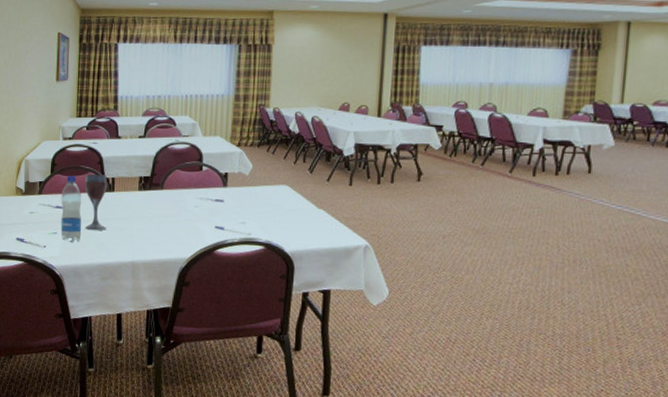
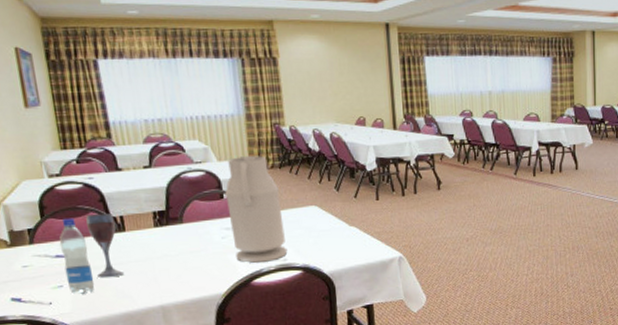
water jug: none [204,133,255,234] -> present [224,155,288,263]

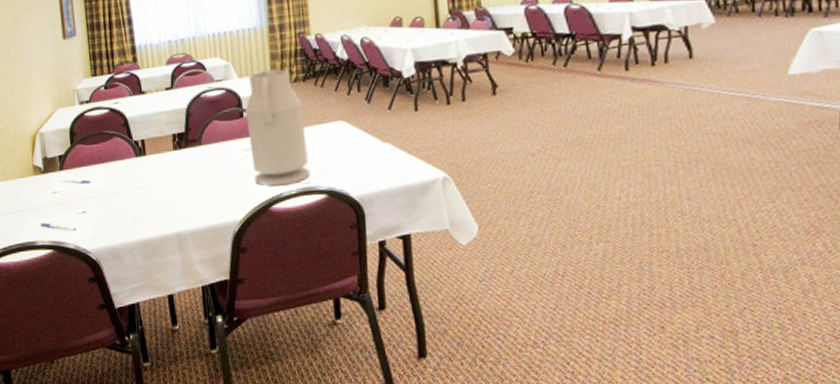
bottle: present [59,217,95,294] -> none [85,143,115,220]
cup: present [86,214,123,278] -> none [110,138,142,204]

